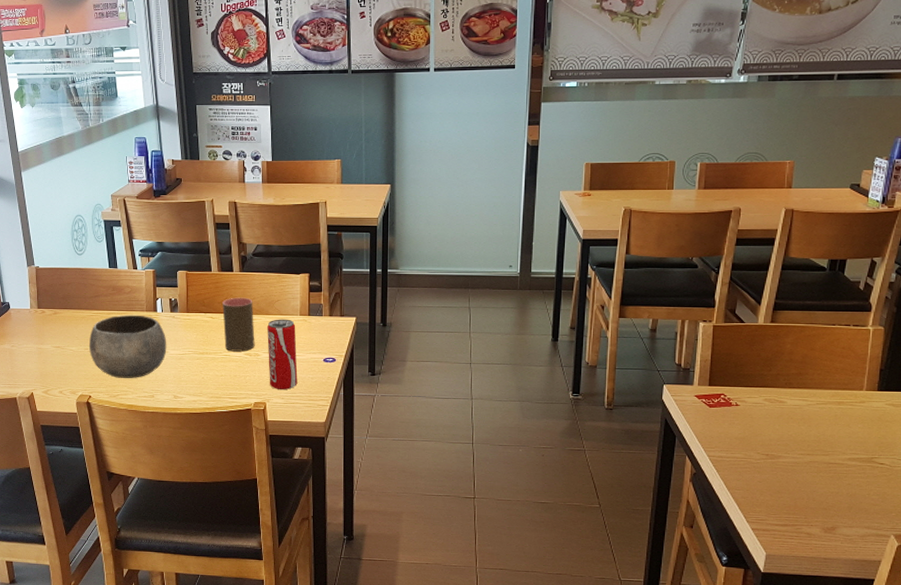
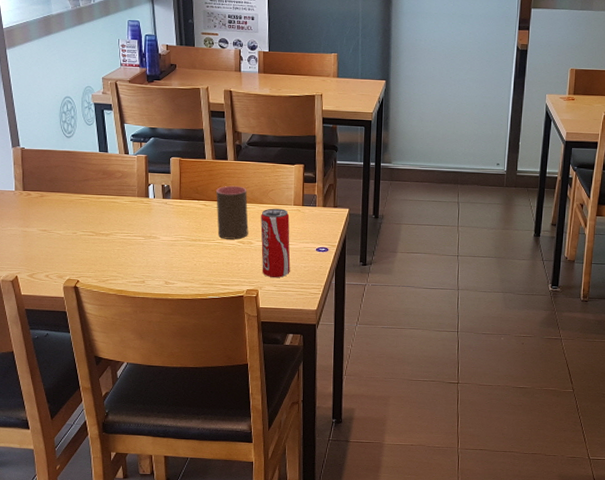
bowl: present [89,314,167,378] -> none [78,199,159,264]

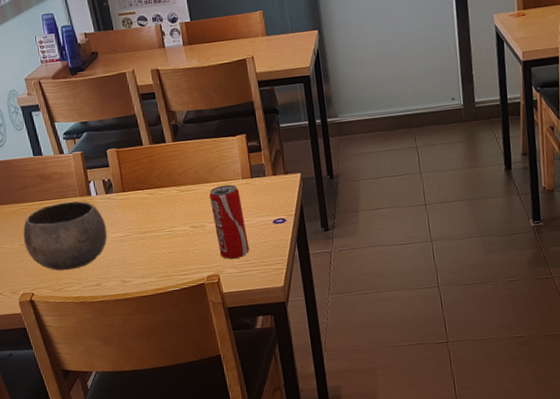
bowl: none [78,199,159,264] -> present [23,201,108,271]
cup: present [216,185,249,240] -> none [159,168,200,227]

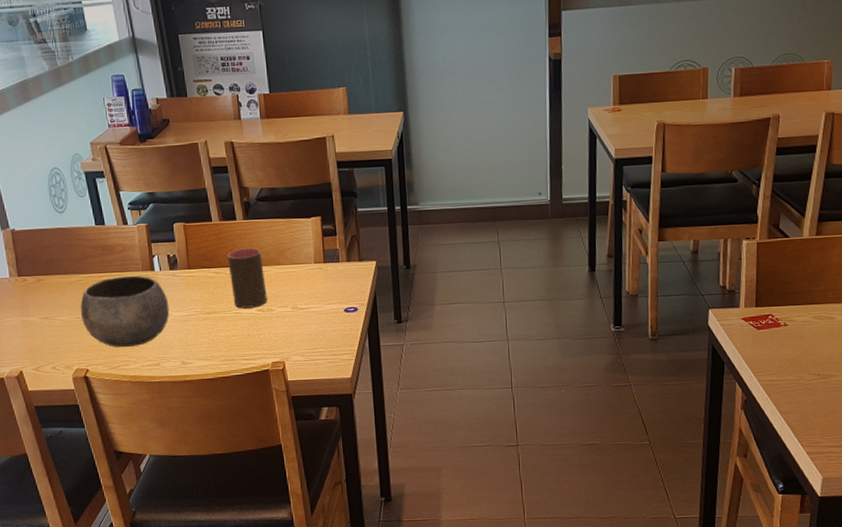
cup: none [159,168,200,227] -> present [227,247,268,309]
beverage can: present [209,184,250,260] -> none [279,268,318,347]

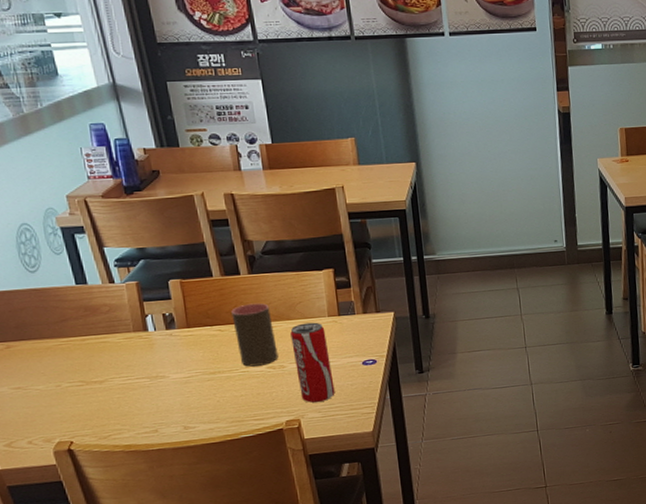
bowl: present [80,275,170,347] -> none [60,337,168,416]
beverage can: none [279,268,318,347] -> present [290,322,335,403]

